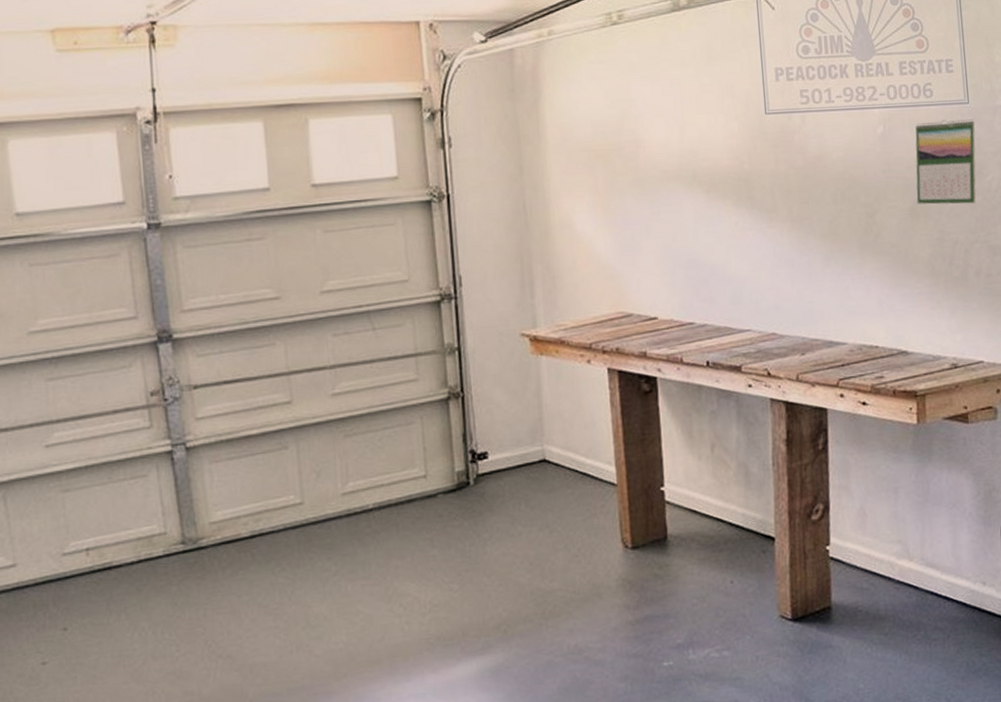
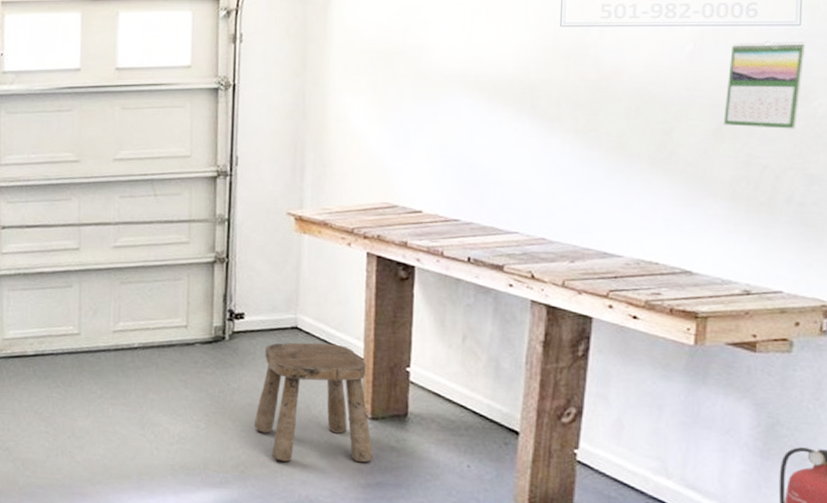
stool: none [511,472,639,612] -> present [253,342,374,463]

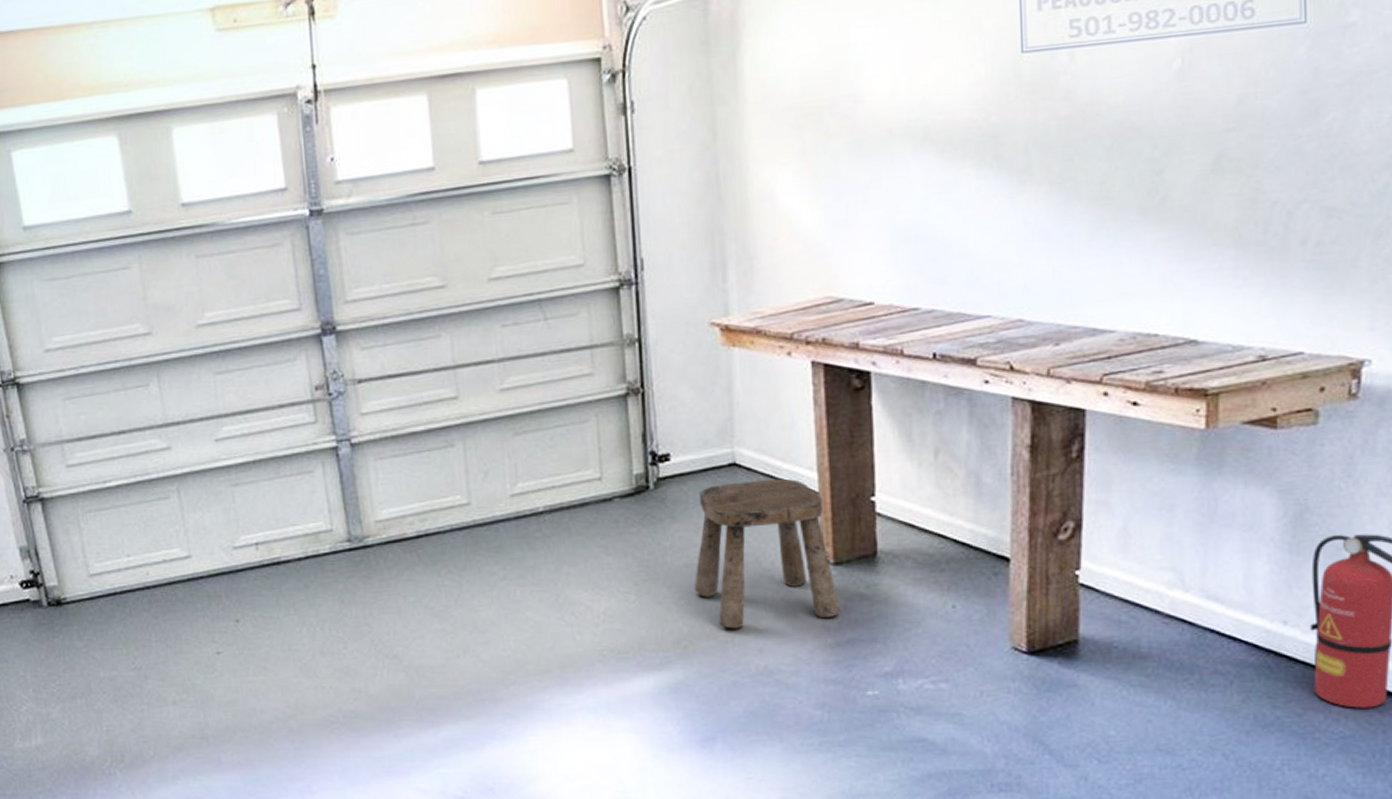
calendar: present [723,41,806,129] -> none [1223,43,1314,157]

